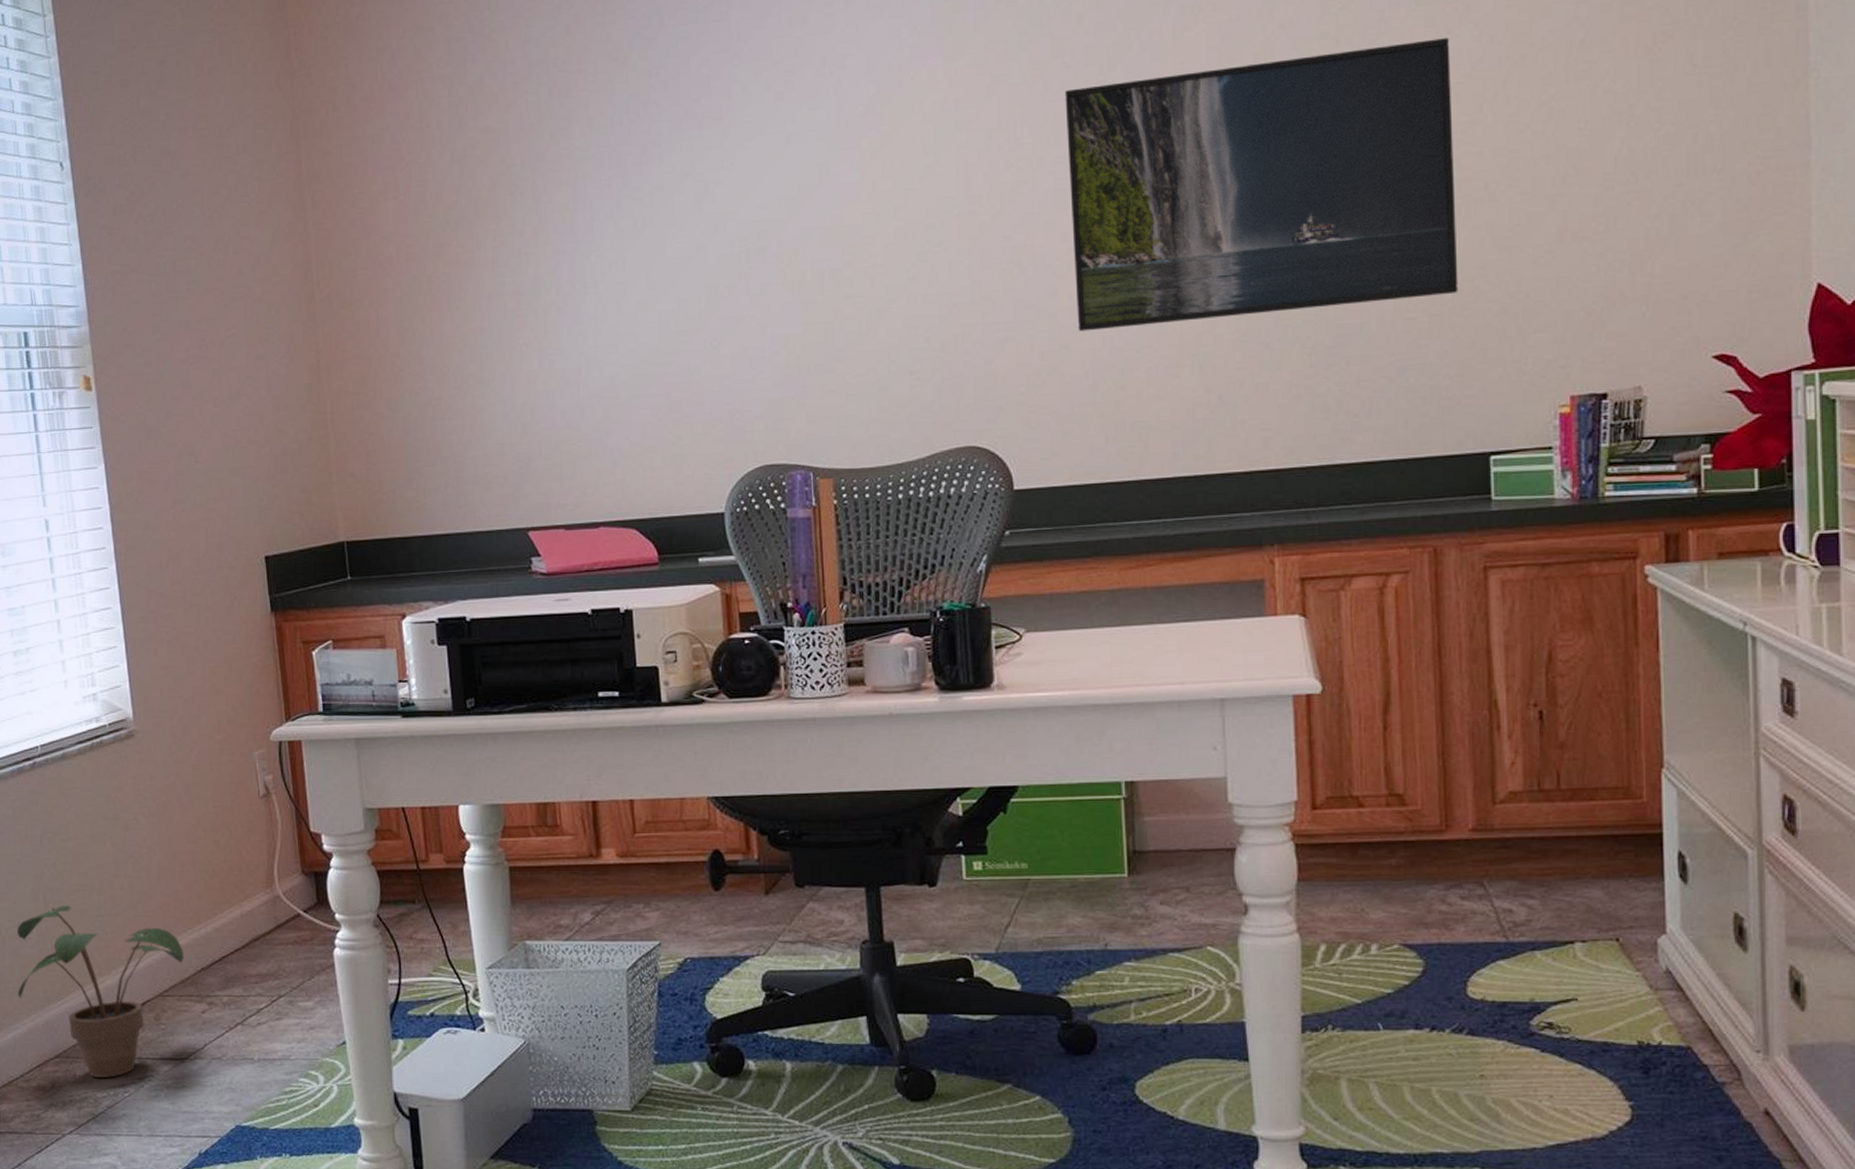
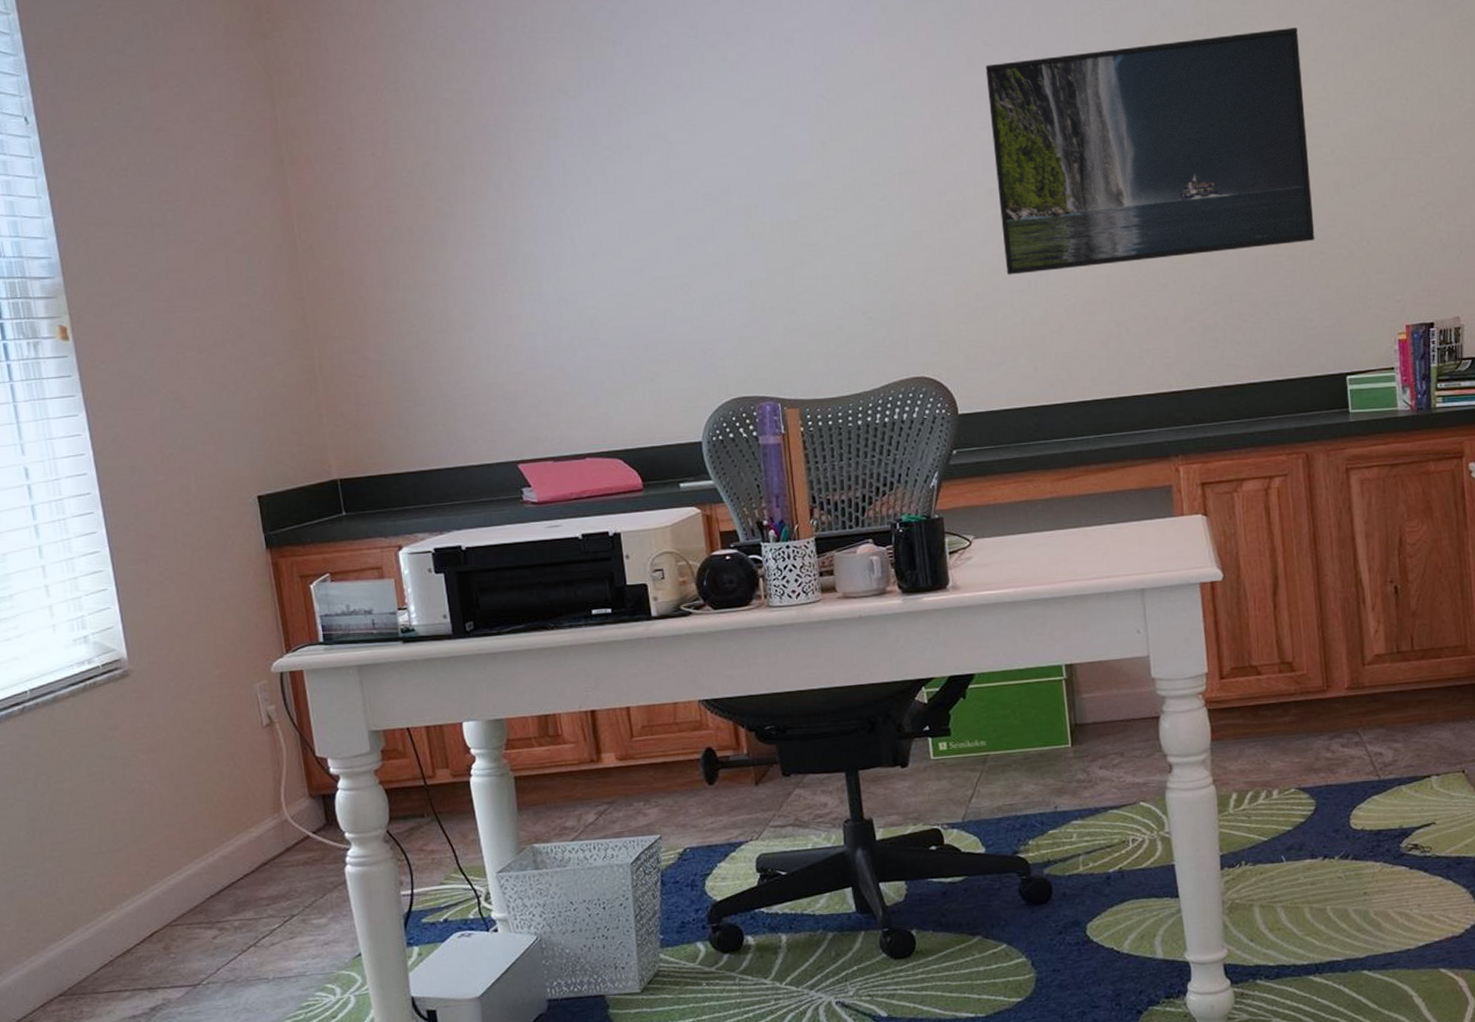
potted plant: present [17,904,185,1078] -> none [12,844,193,1012]

